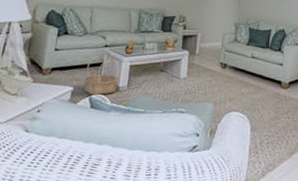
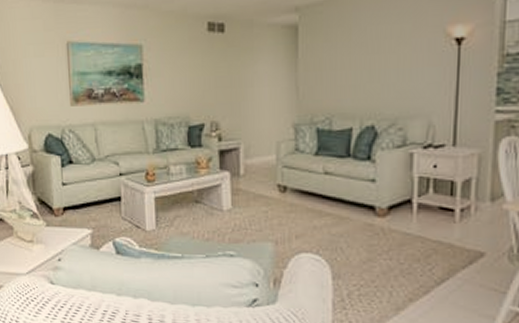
basket: present [83,55,120,96] -> none [101,187,145,239]

